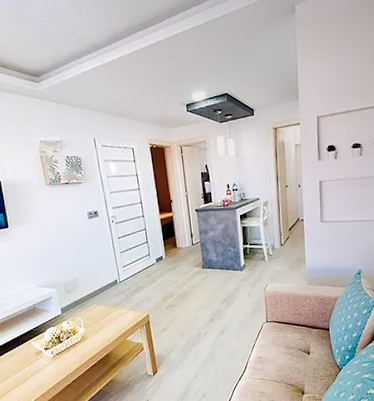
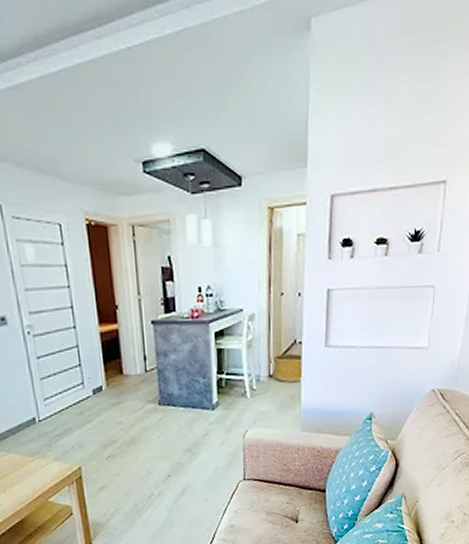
basket: none [283,227,307,249] -> present [272,353,304,383]

